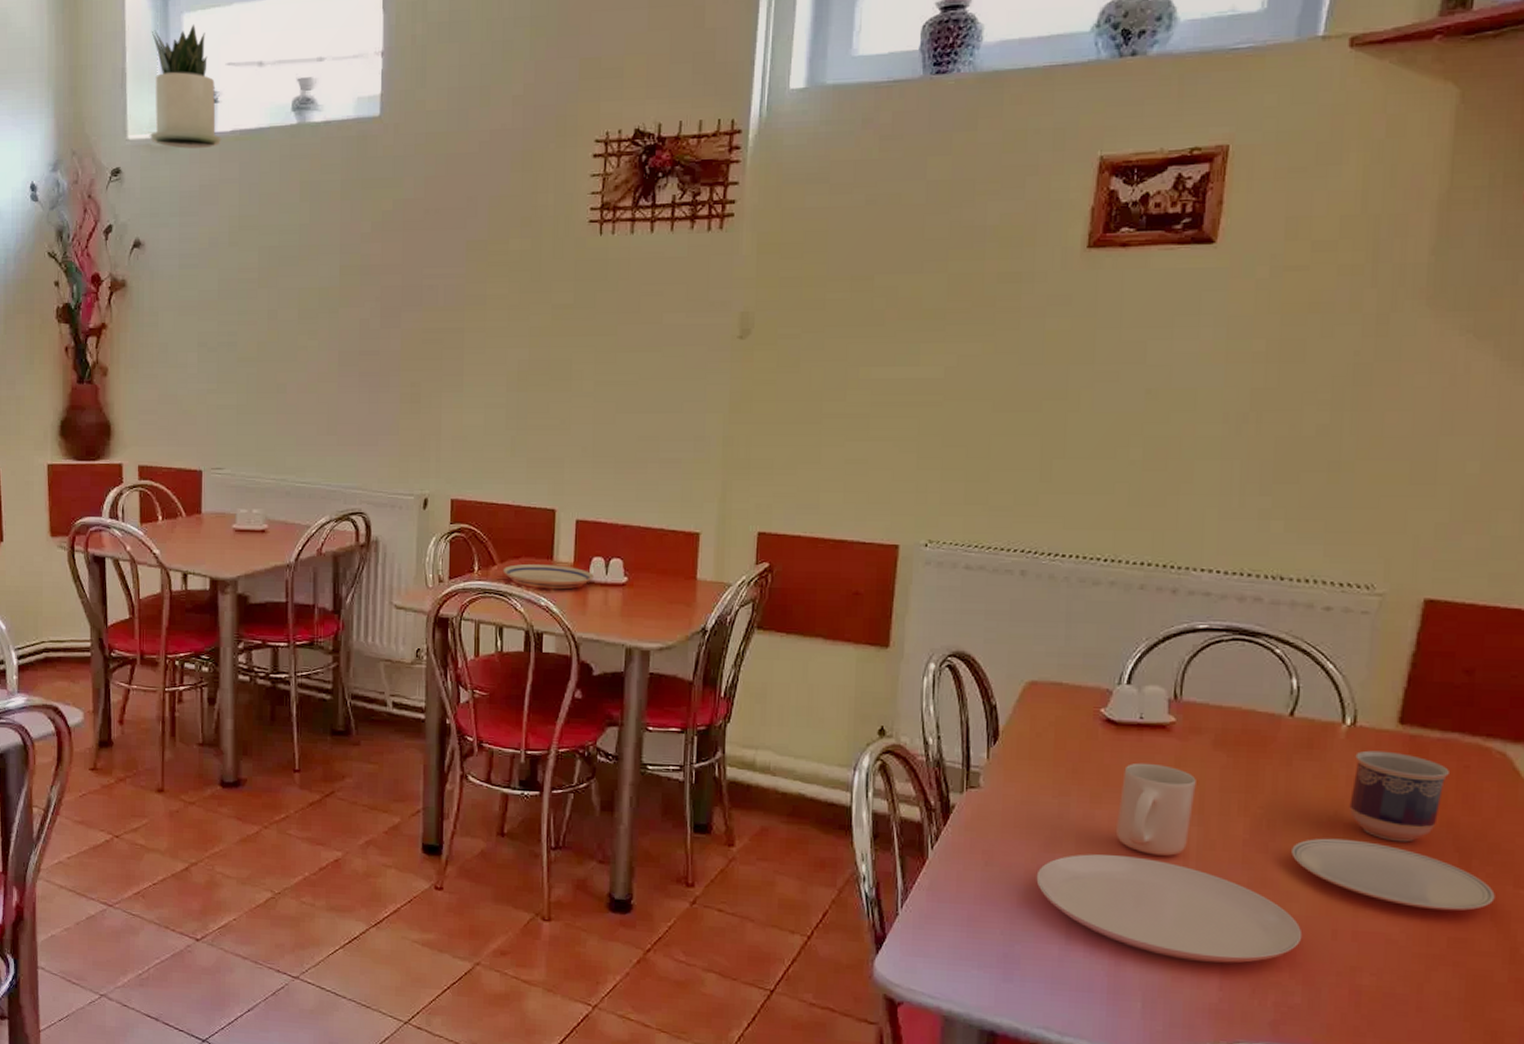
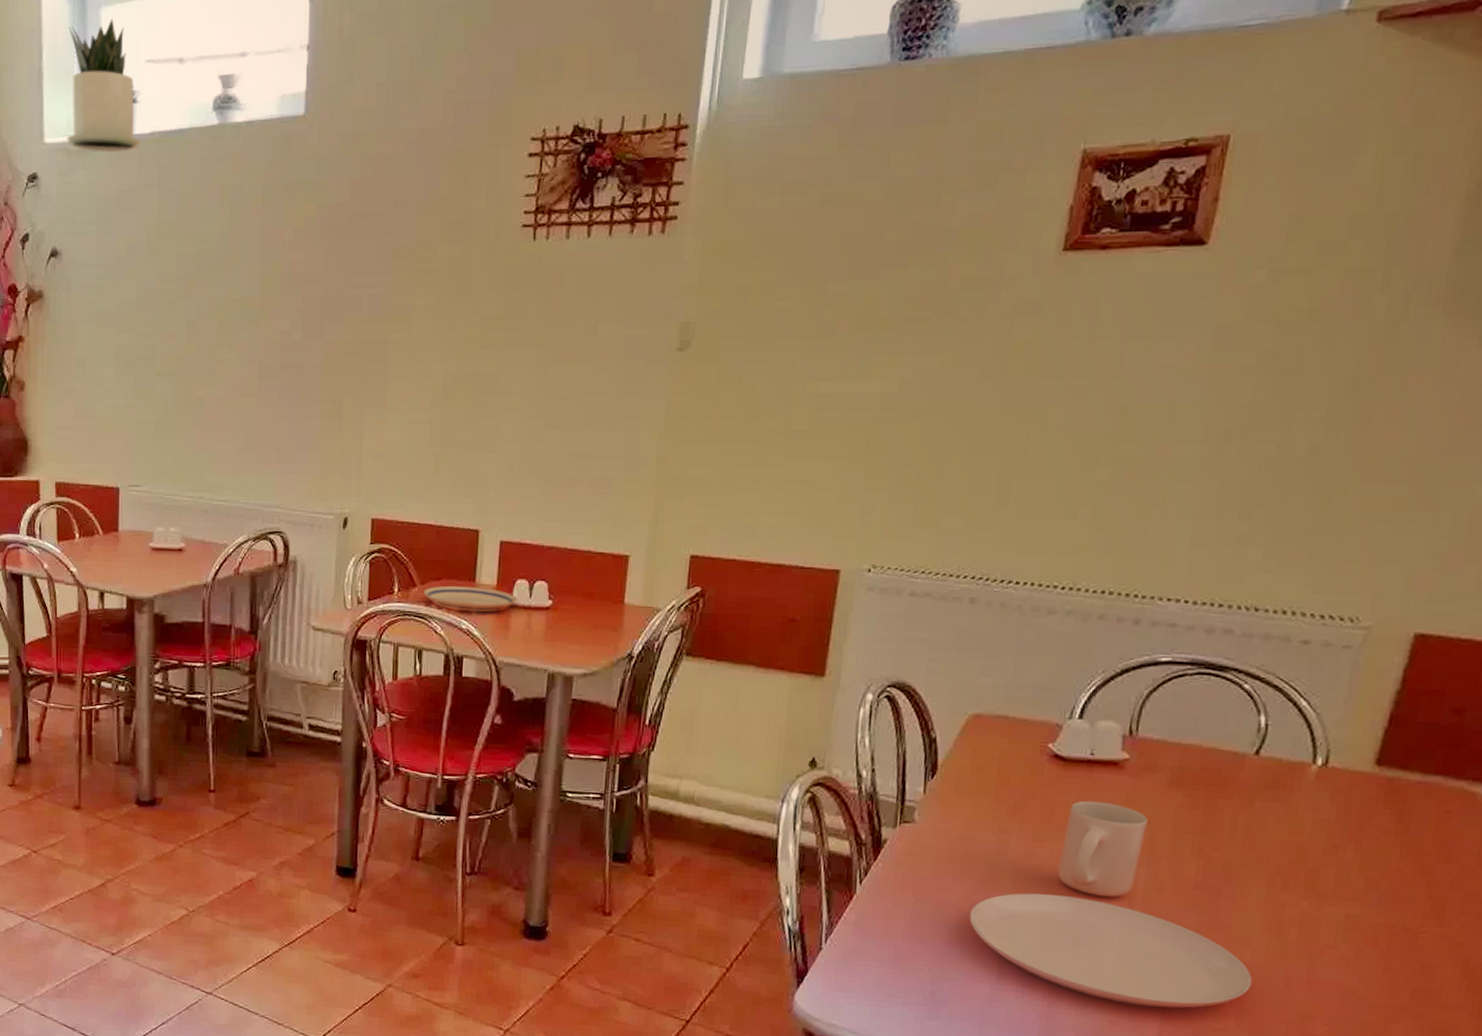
plate: present [1291,838,1495,912] -> none [1246,882,1468,963]
cup: present [1349,750,1449,842] -> none [1313,792,1428,889]

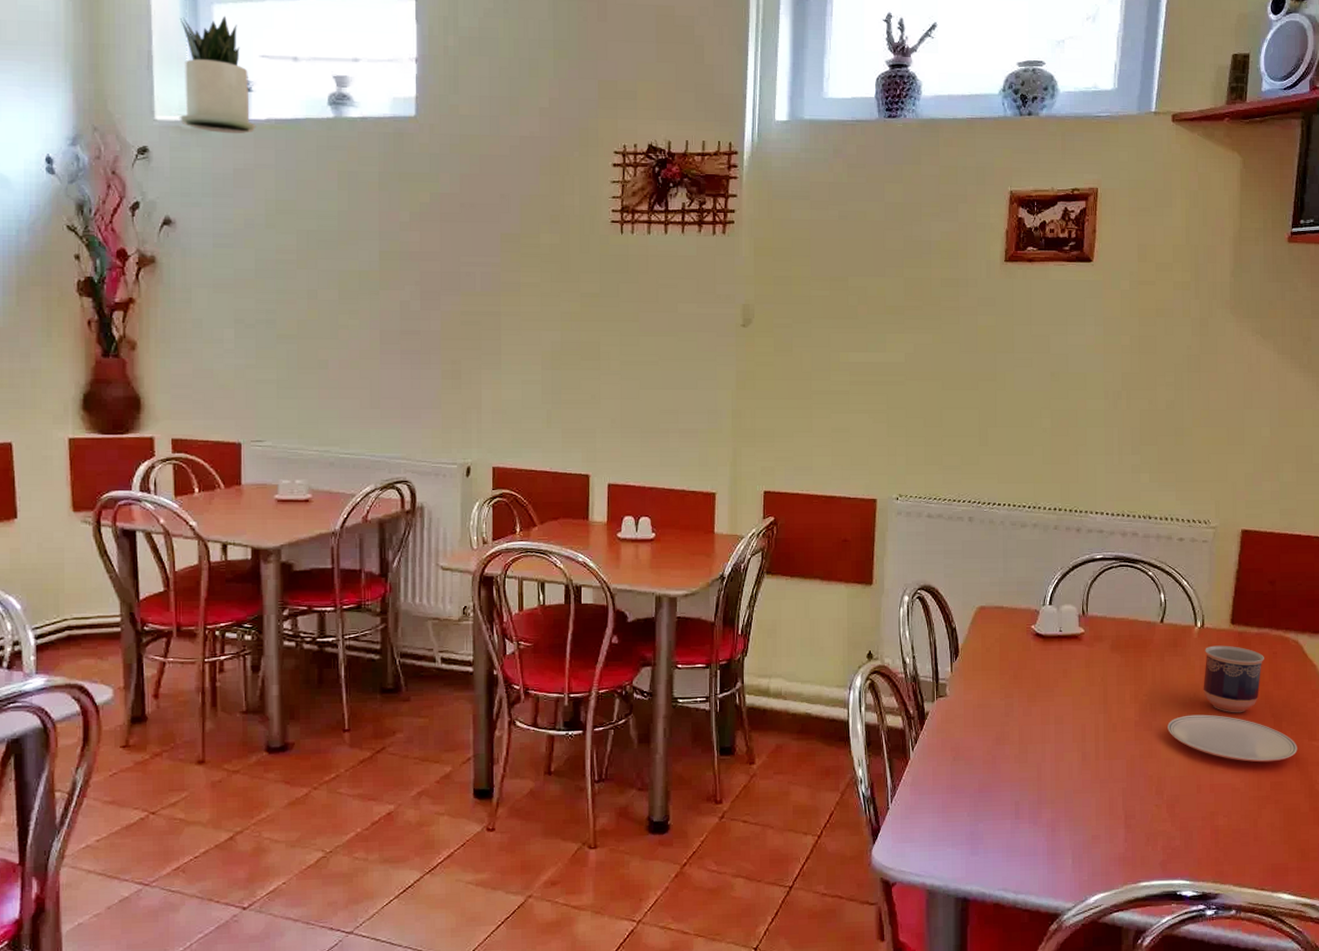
plate: present [423,585,517,613] -> none [543,524,625,547]
plate: present [969,893,1253,1009] -> none [992,742,1178,821]
cup: present [1056,800,1148,897] -> none [1046,666,1101,739]
plate: none [1246,882,1468,963] -> present [1167,714,1297,763]
cup: none [1313,792,1428,889] -> present [1203,645,1264,713]

